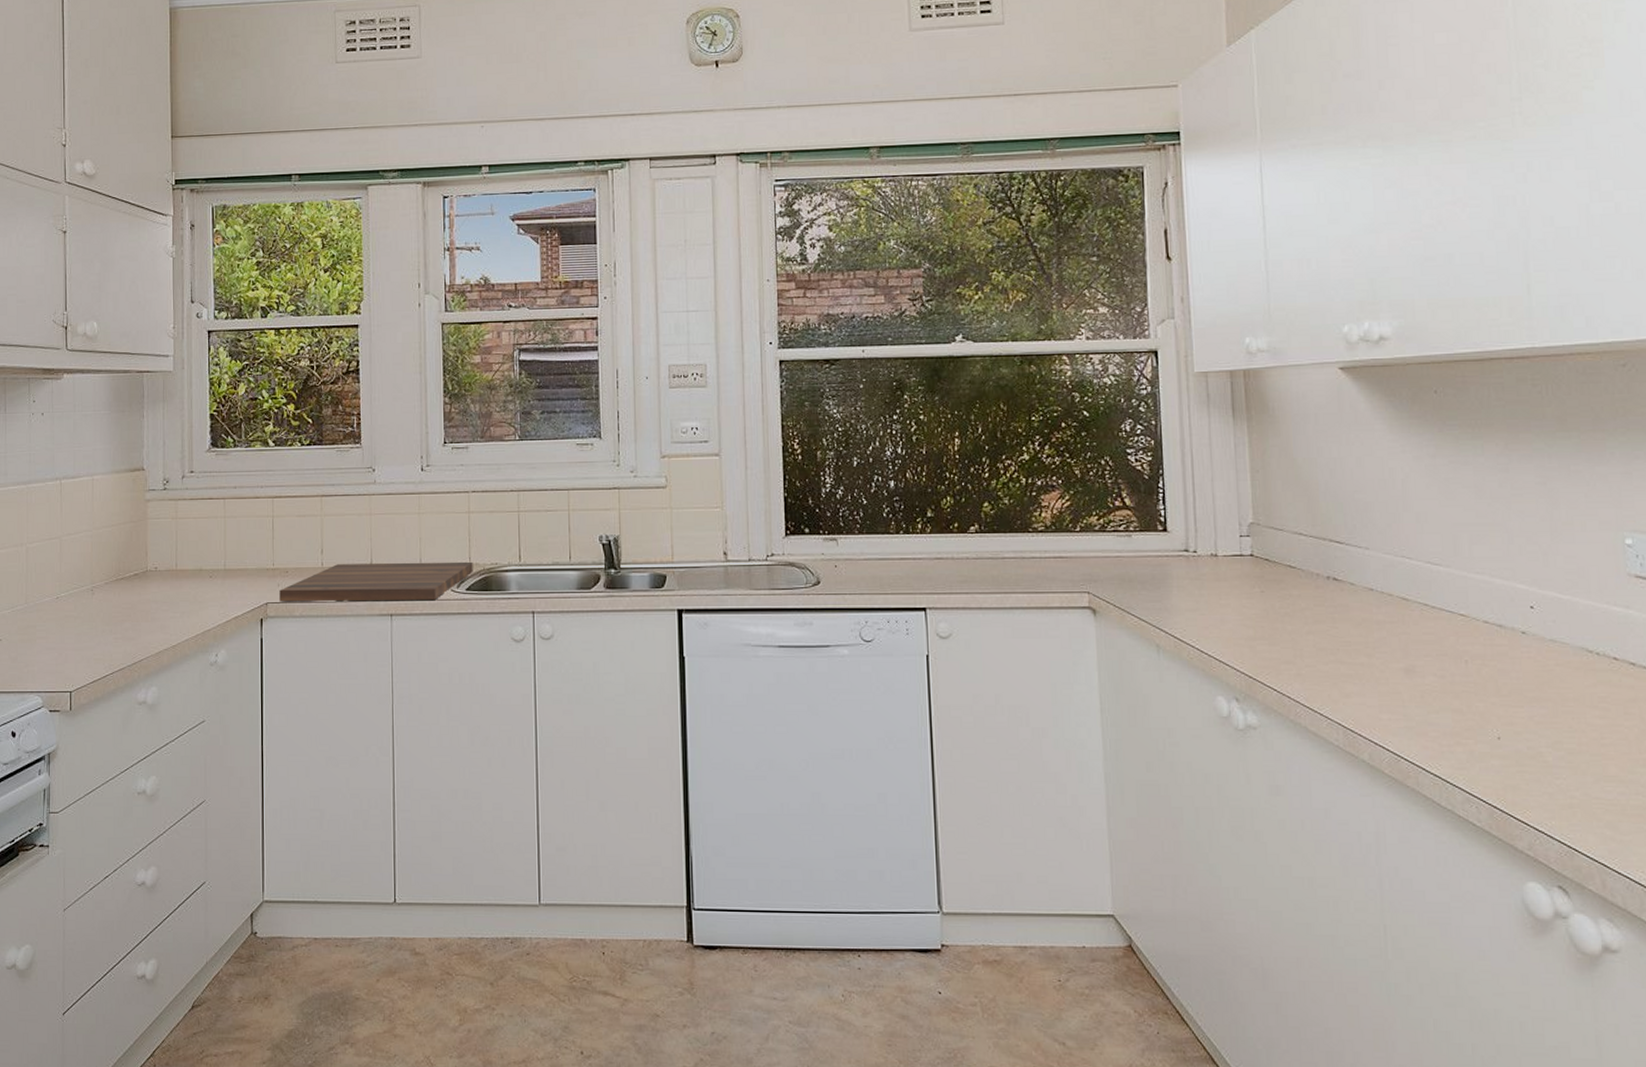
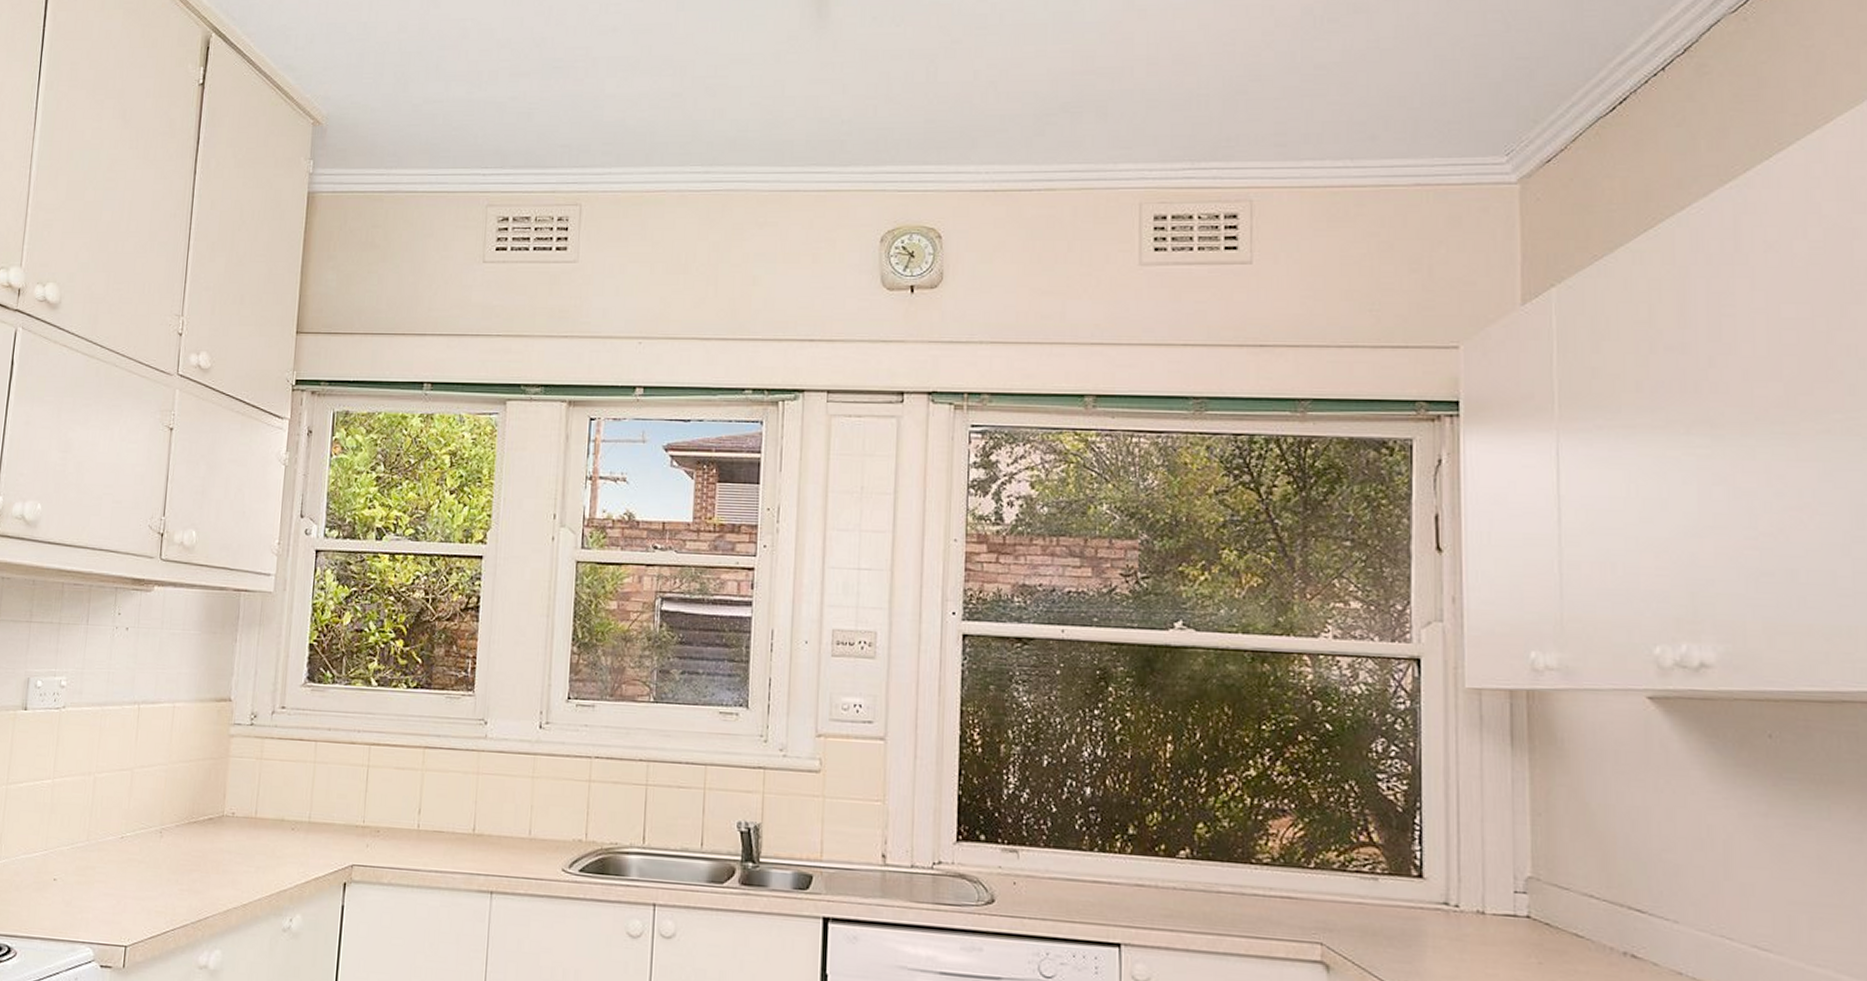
cutting board: present [279,561,473,602] -> none [367,827,590,879]

